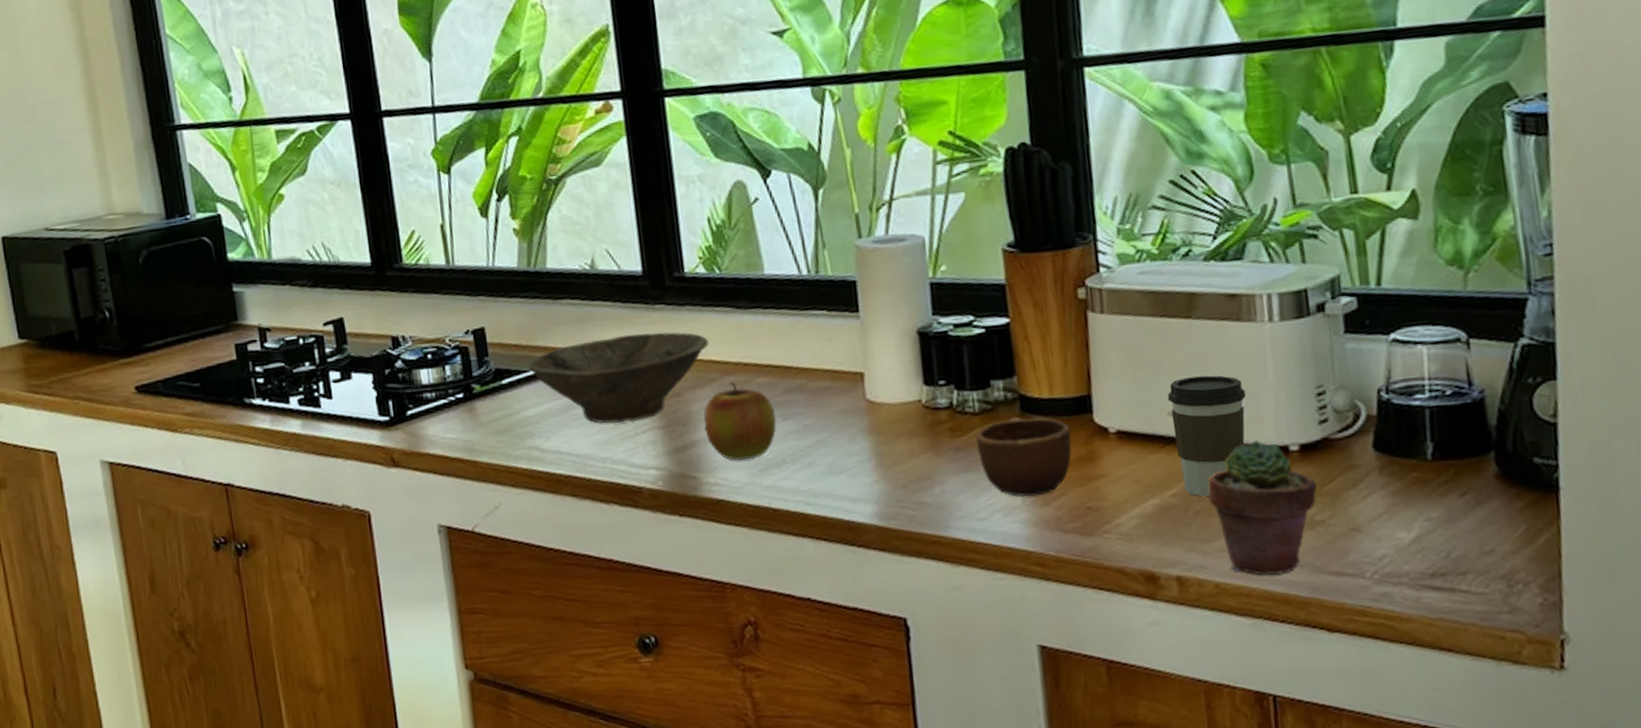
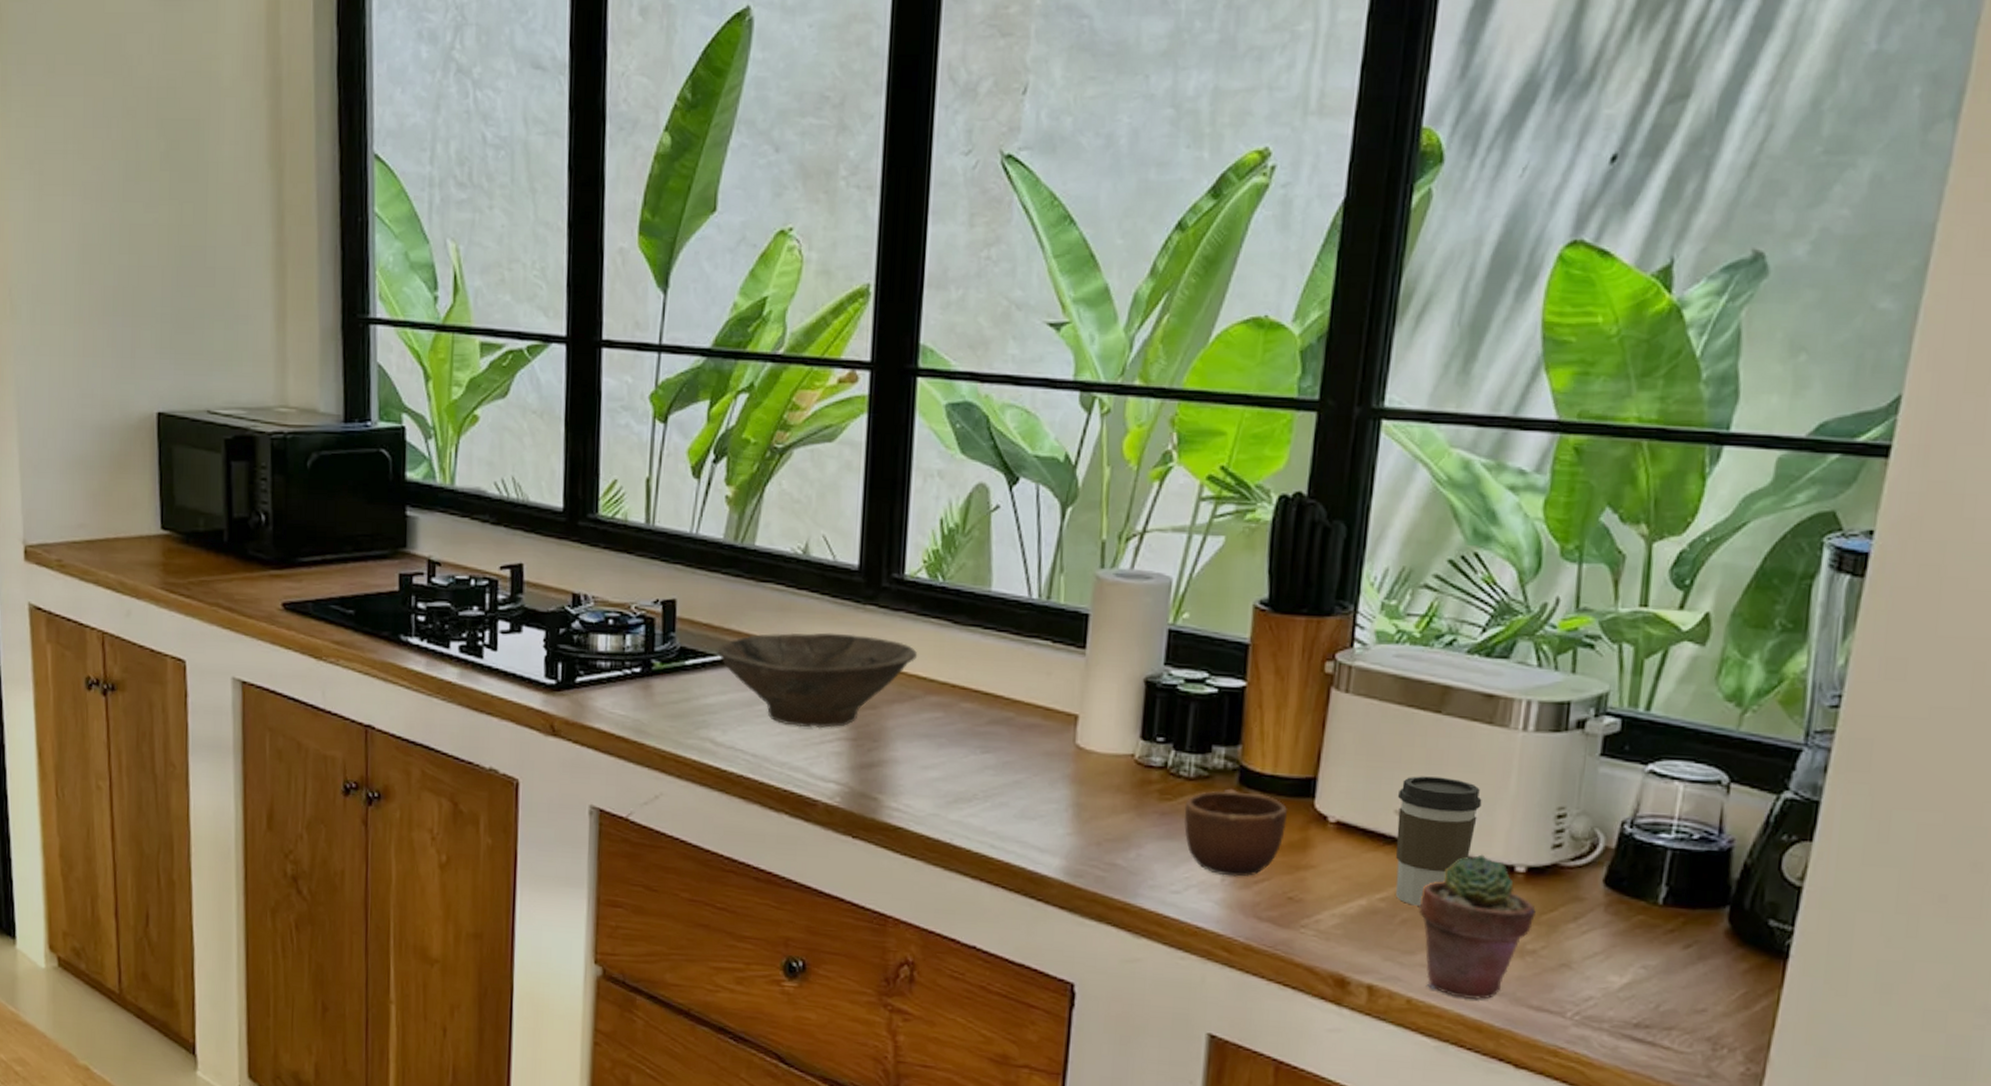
apple: present [704,381,777,460] -> none [896,702,975,789]

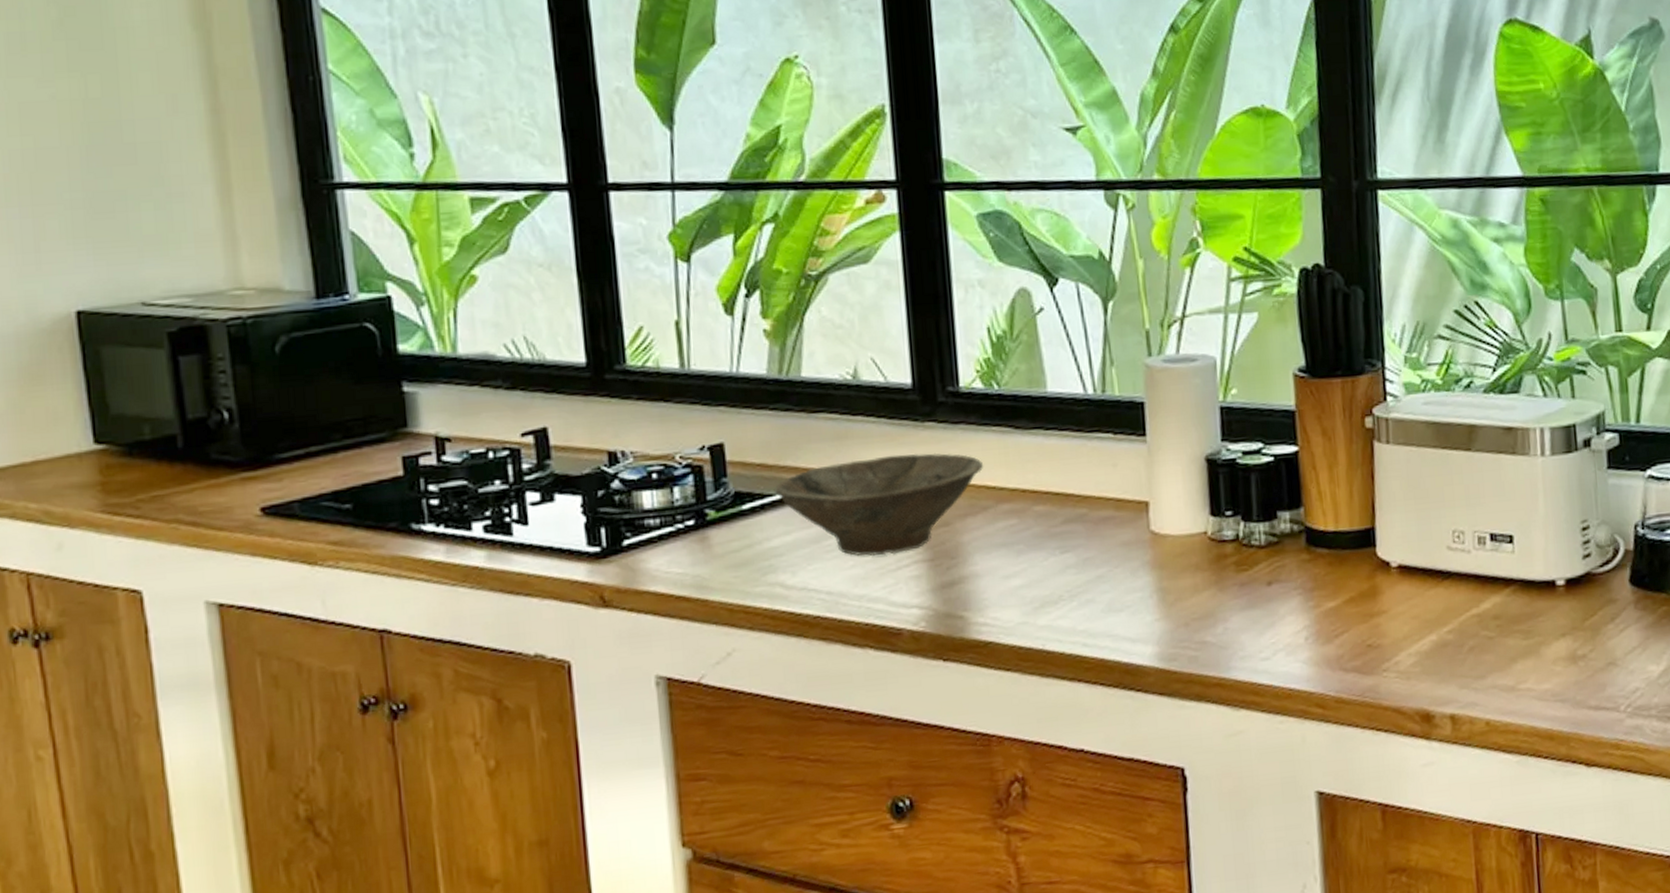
mug: present [1183,788,1288,877] -> none [1260,550,1356,635]
coffee cup: present [1395,776,1482,906] -> none [1447,509,1519,633]
potted succulent: present [1418,854,1536,1000] -> none [1482,574,1580,711]

